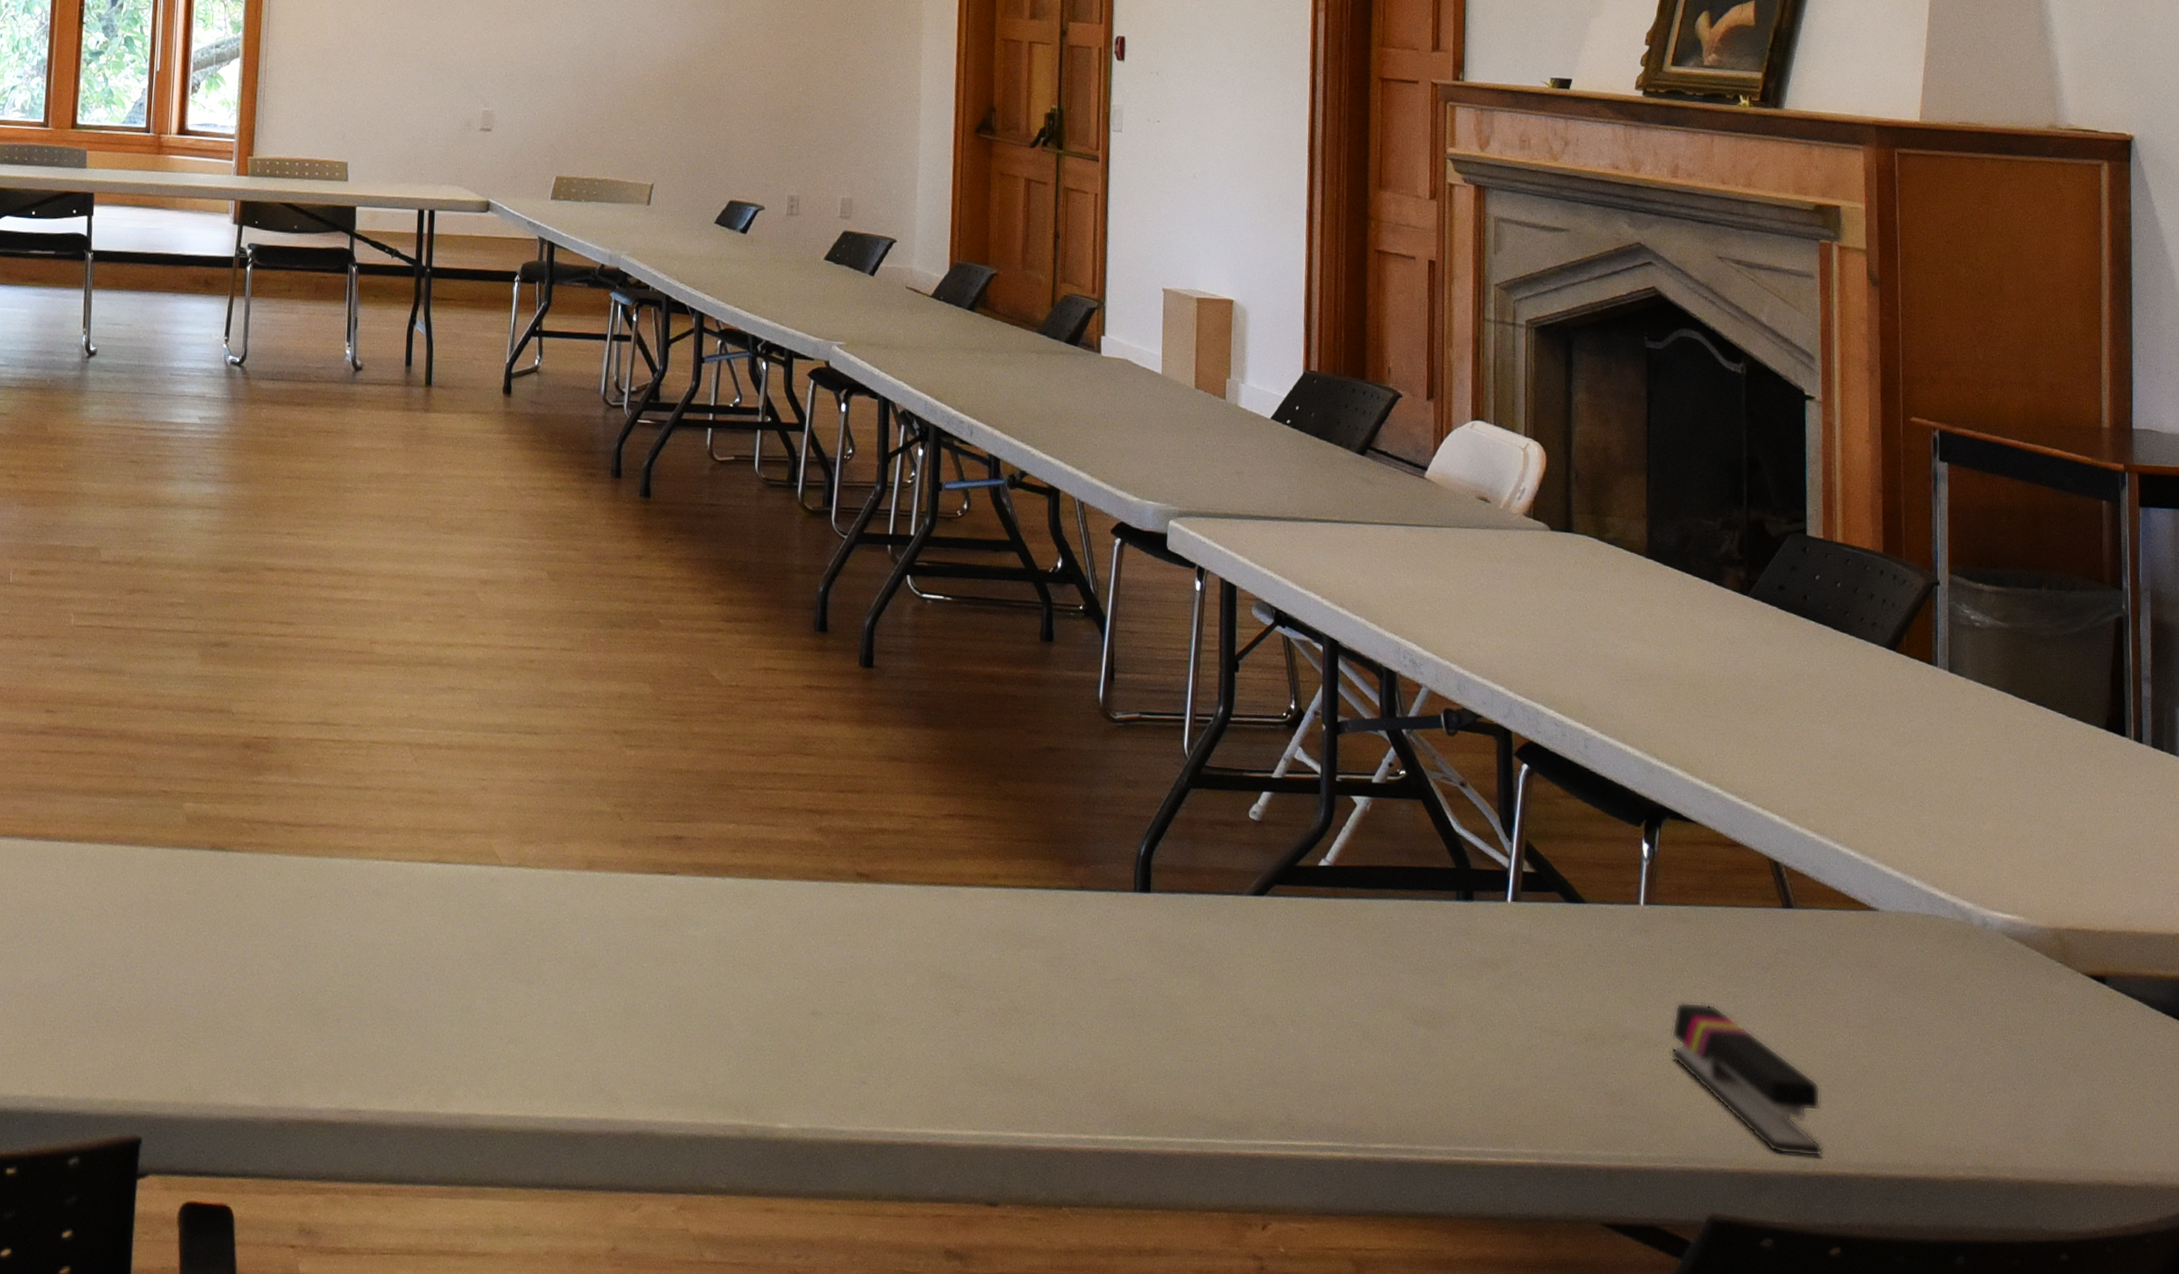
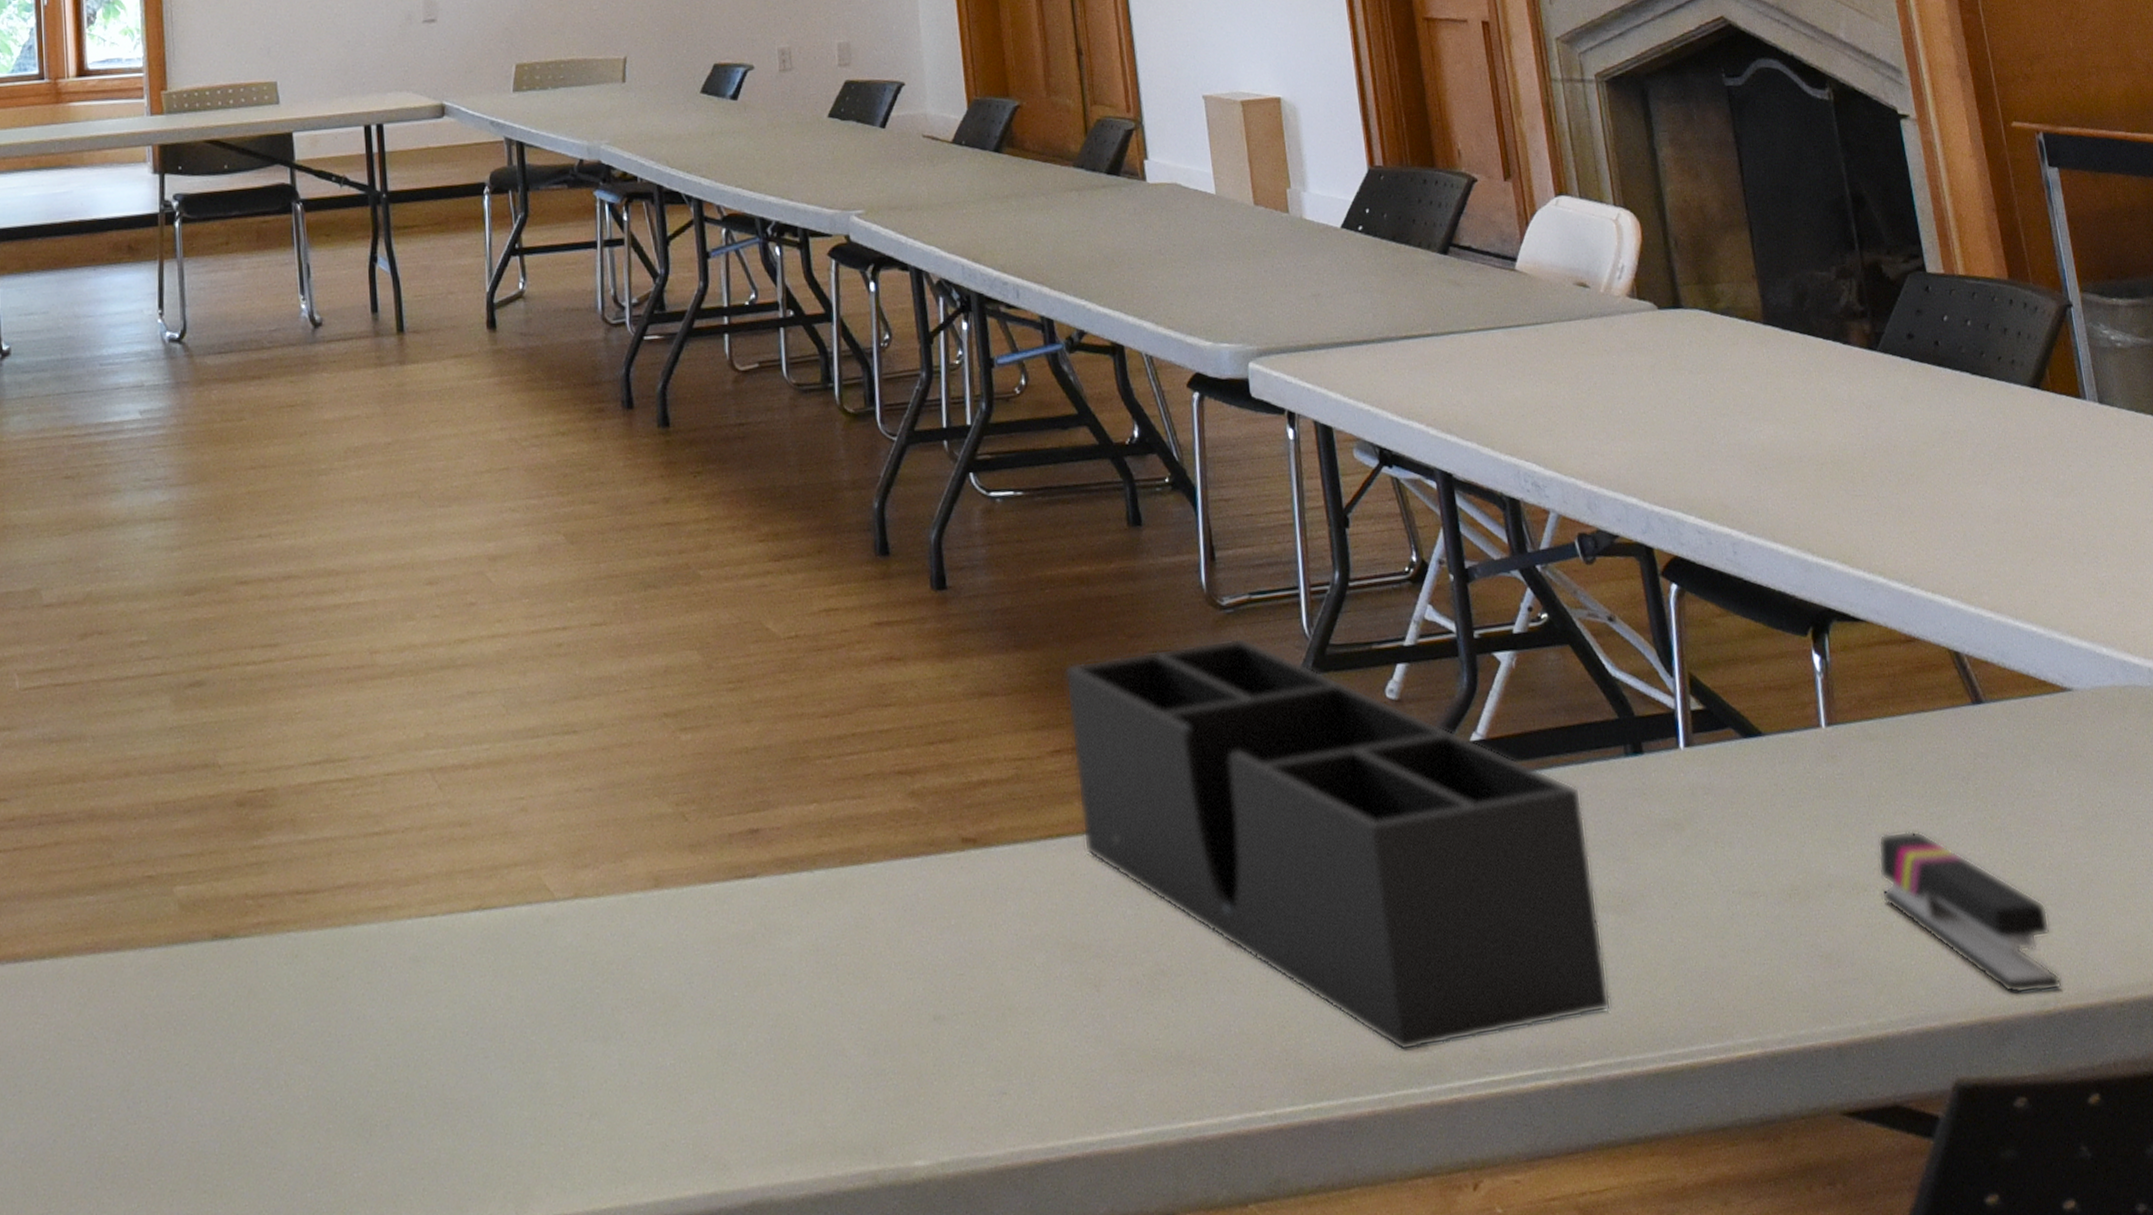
desk organizer: none [962,746,1411,1108] -> present [1064,637,1612,1052]

